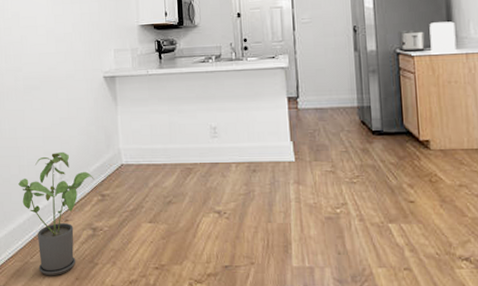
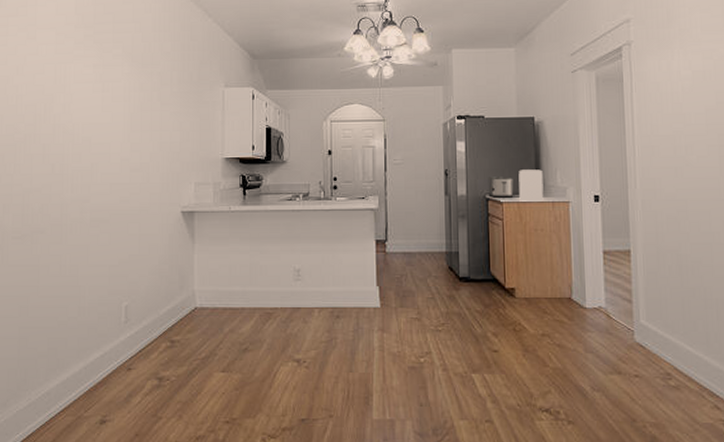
house plant: present [18,151,94,276] -> none [76,292,164,432]

